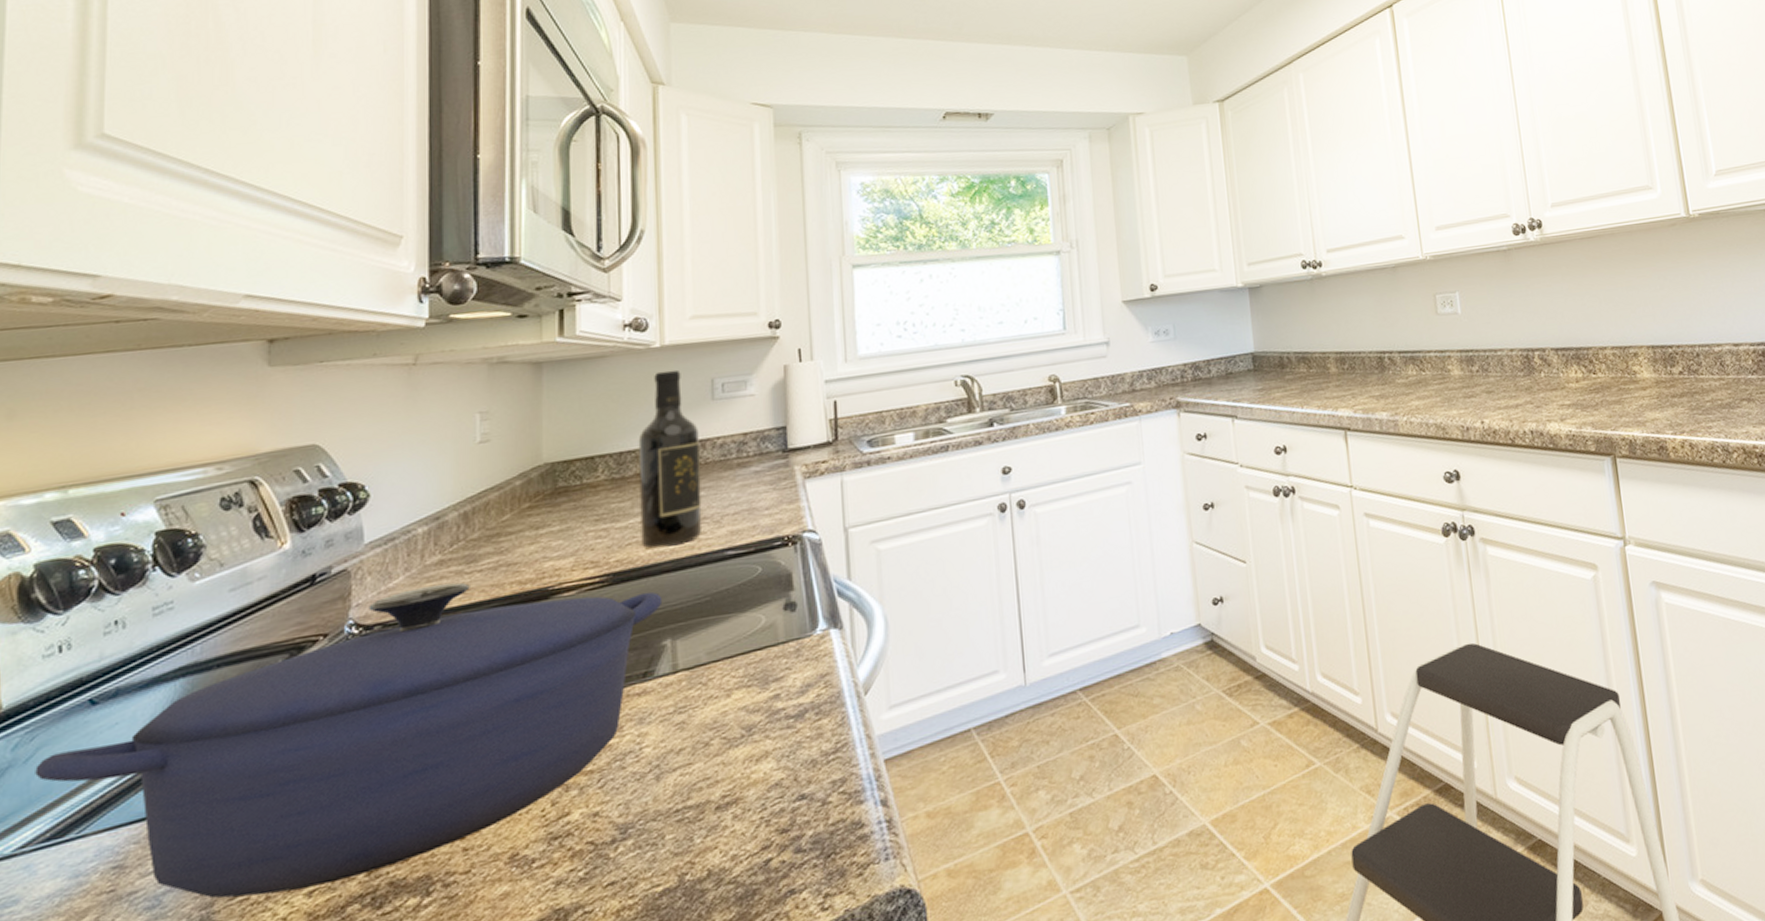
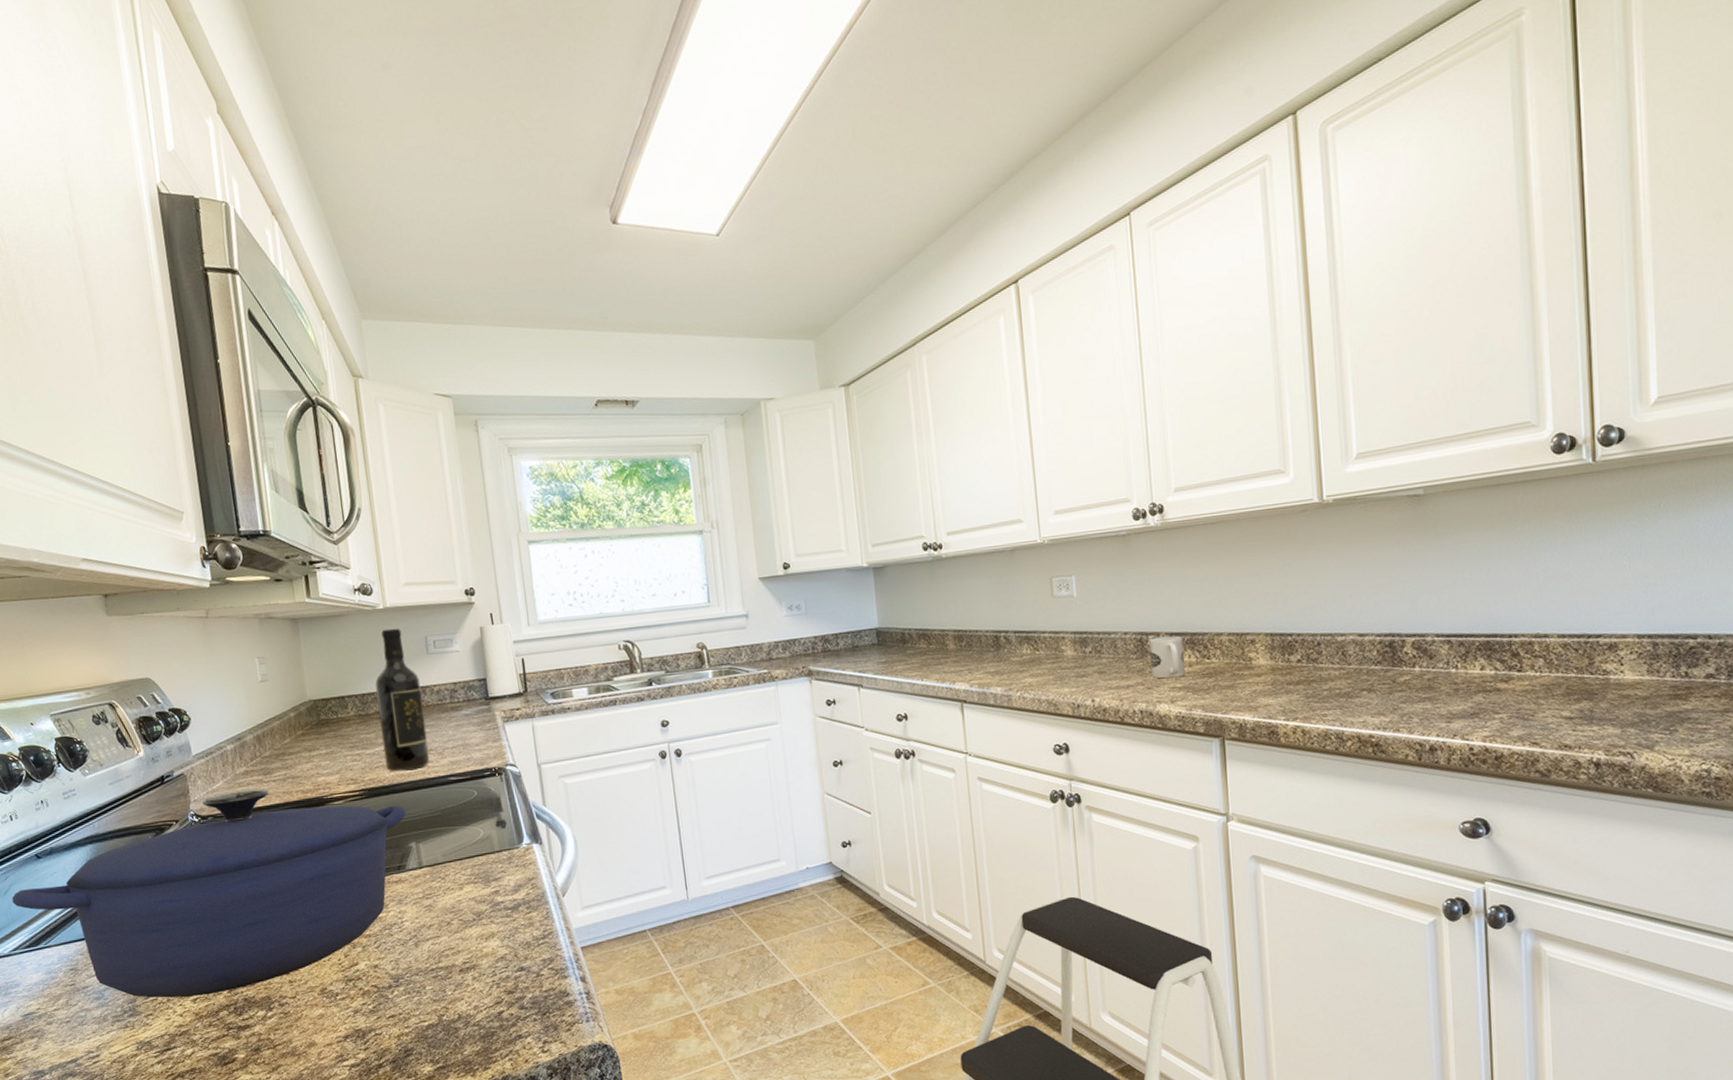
mug: none [1535,351,1574,397] -> present [1149,636,1186,679]

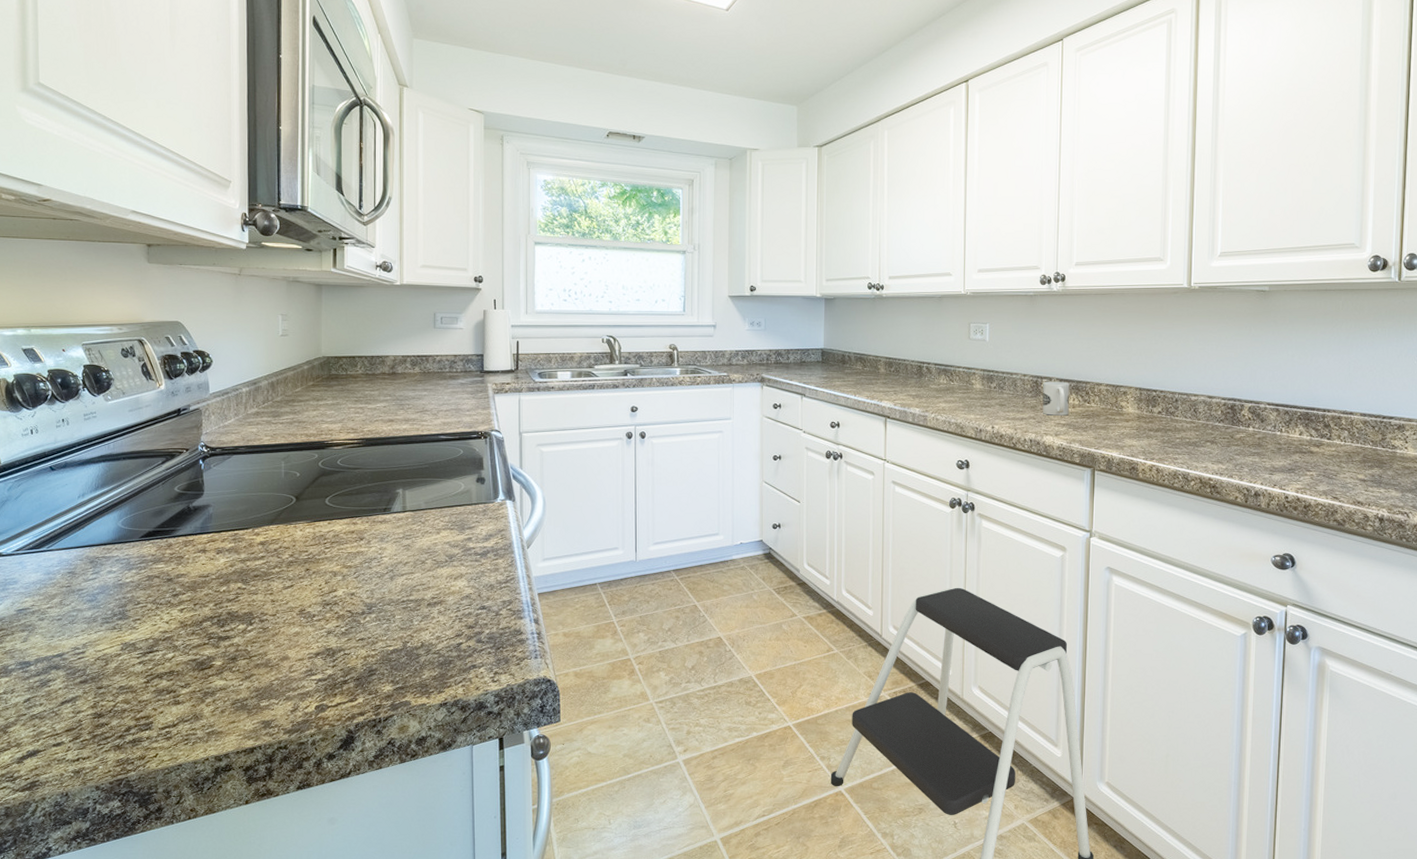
cooking pot: present [12,788,407,998] -> none [22,428,398,606]
wine bottle: present [375,628,430,772] -> none [384,302,425,426]

